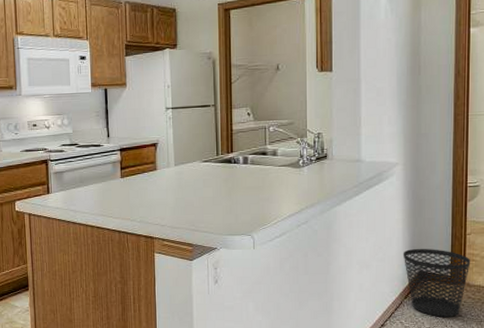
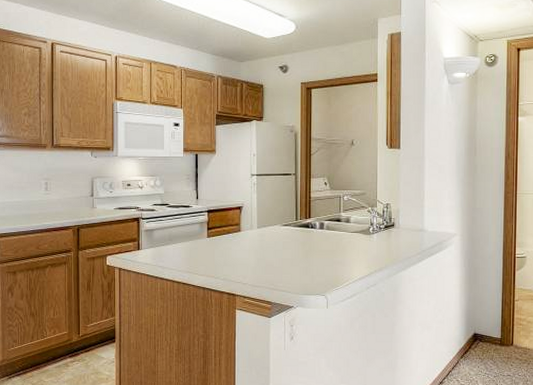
wastebasket: present [403,249,471,317] -> none [459,313,519,376]

